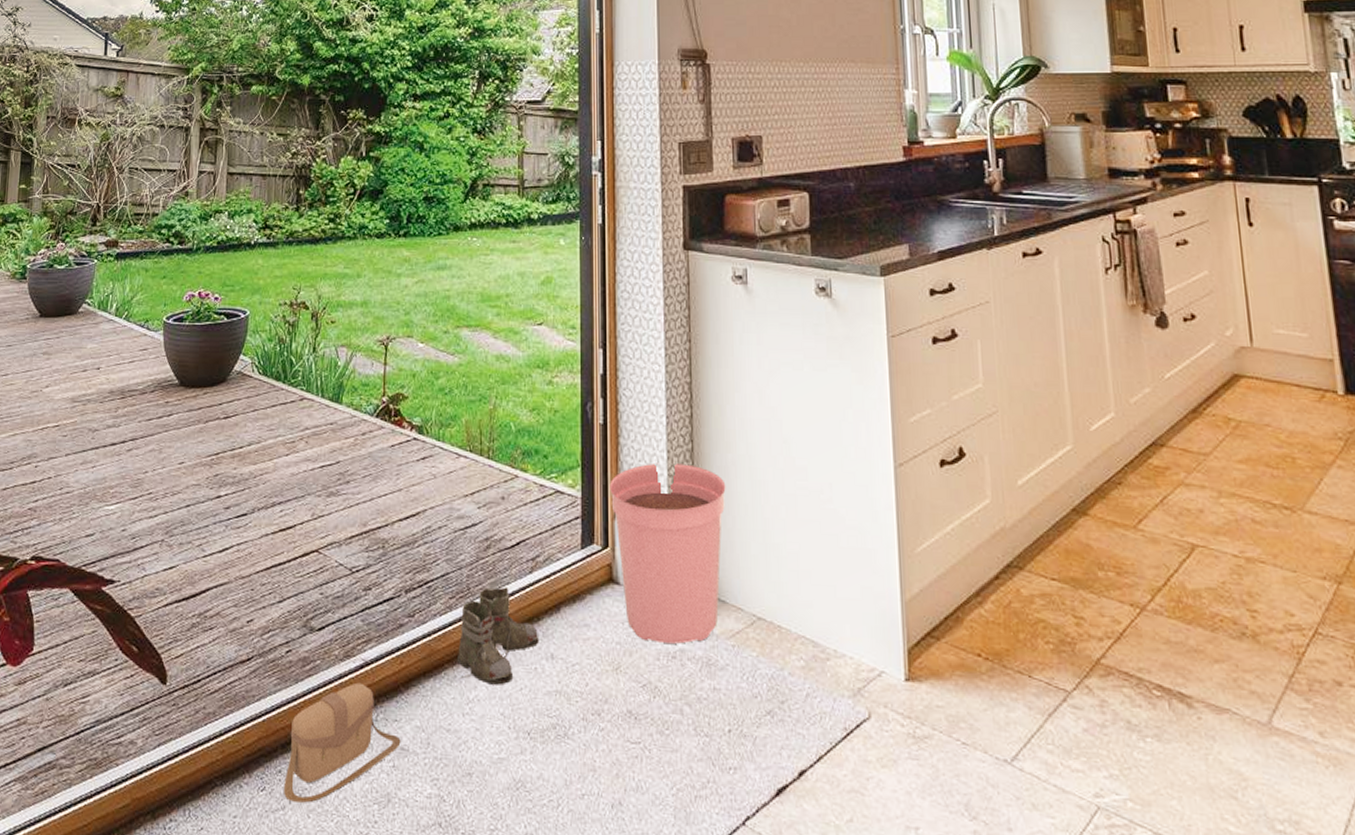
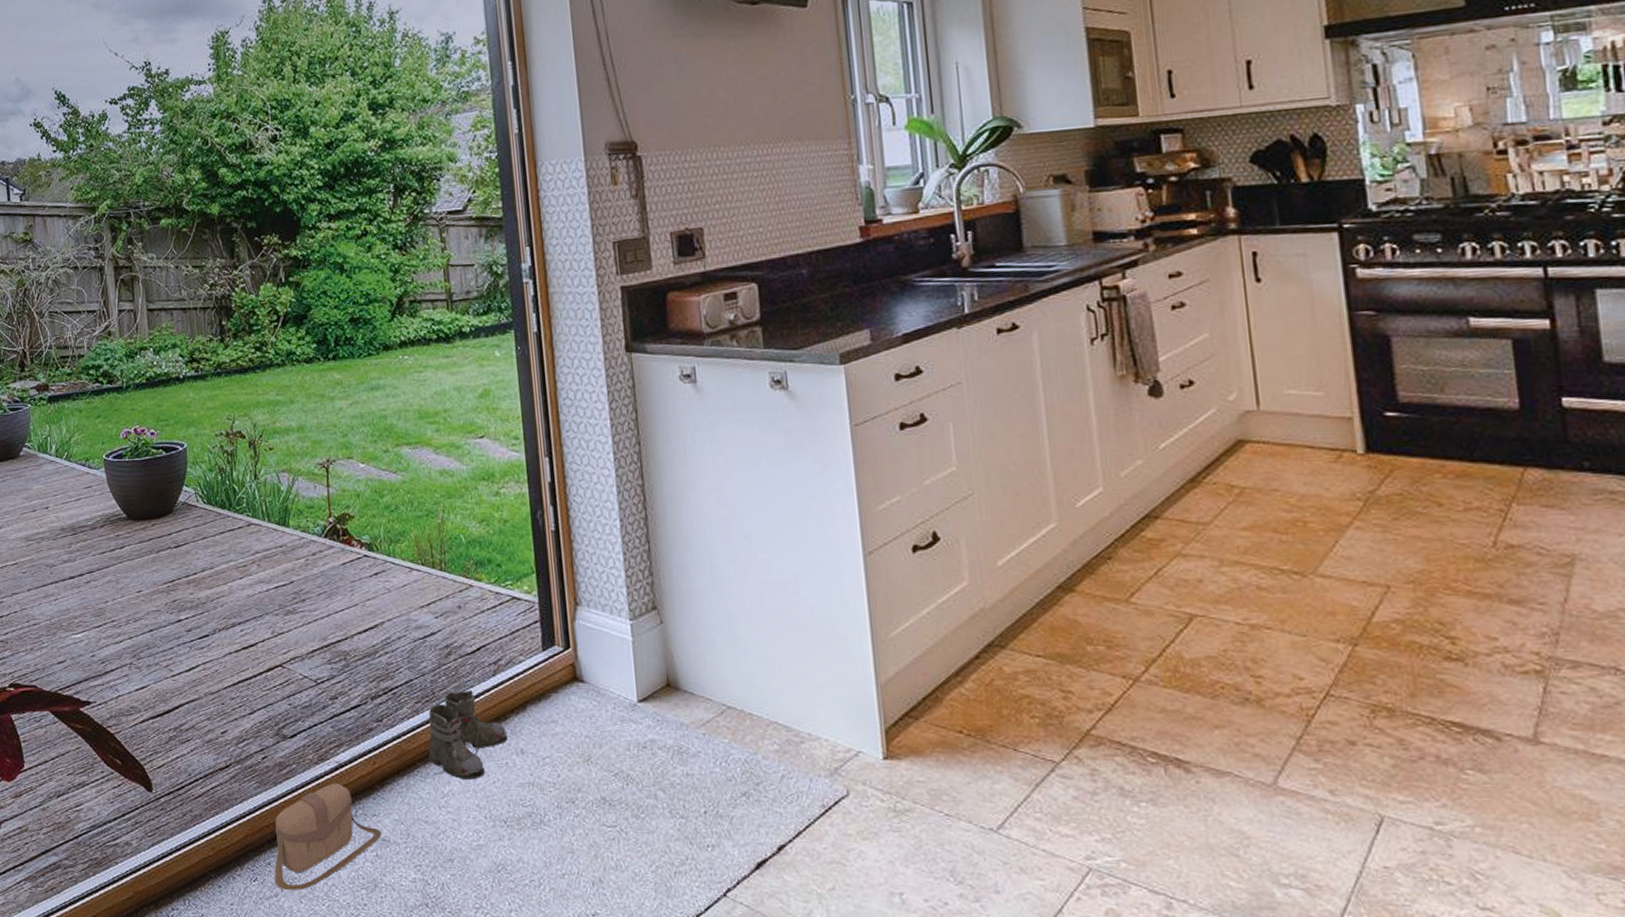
plant pot: present [609,463,726,644] -> none [566,564,687,735]

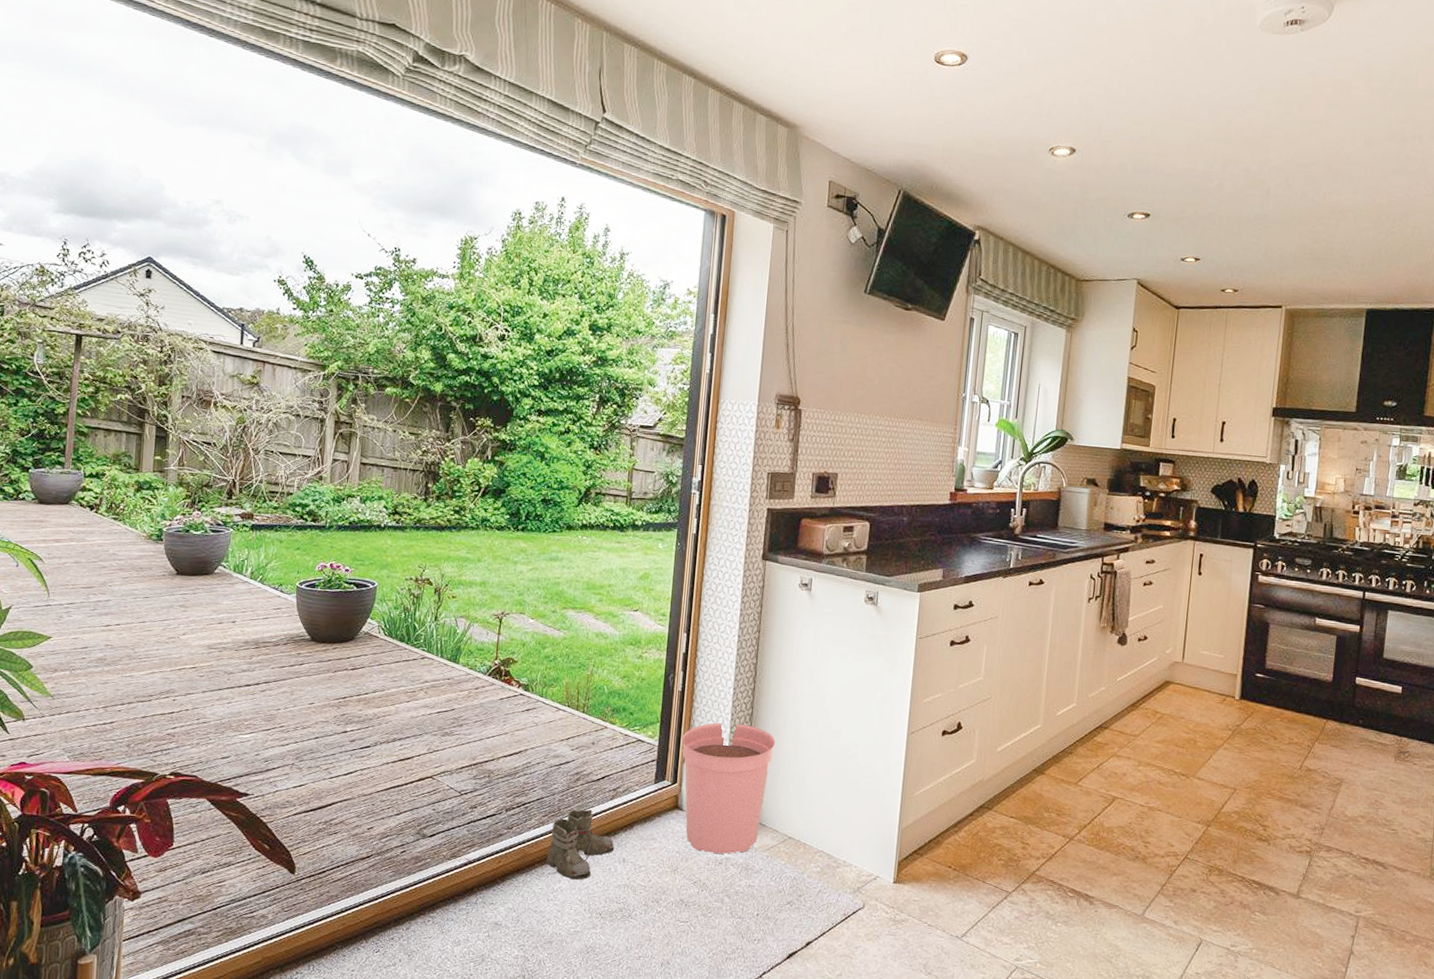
saddlebag: present [274,783,382,890] -> none [395,876,496,961]
plant pot: none [566,564,687,735] -> present [682,722,776,854]

